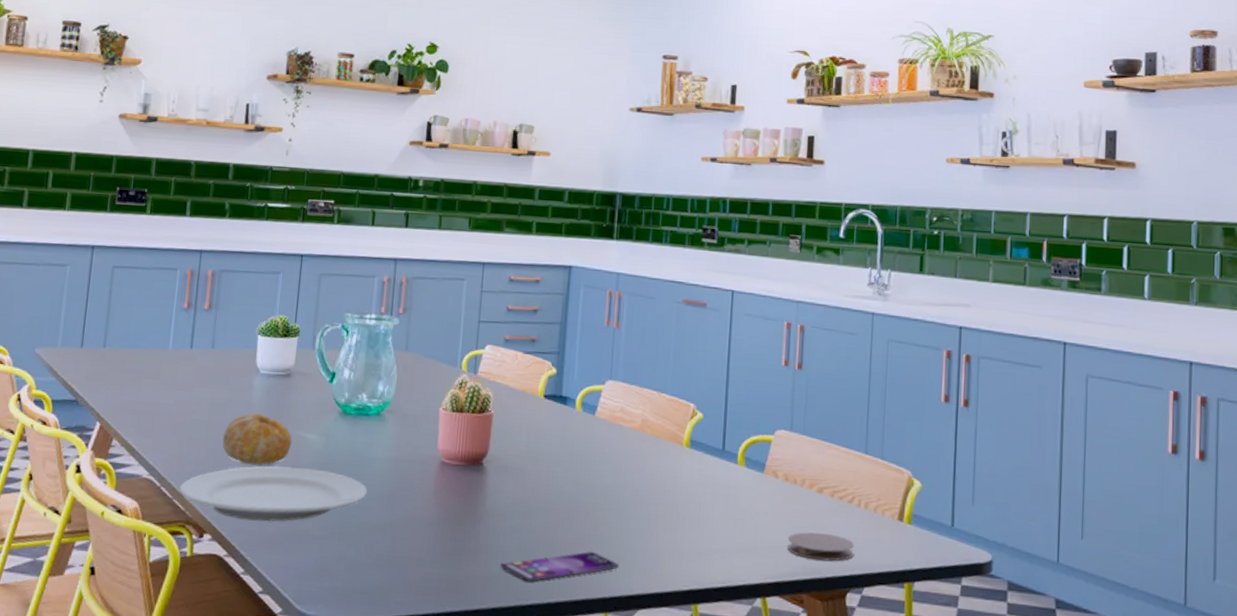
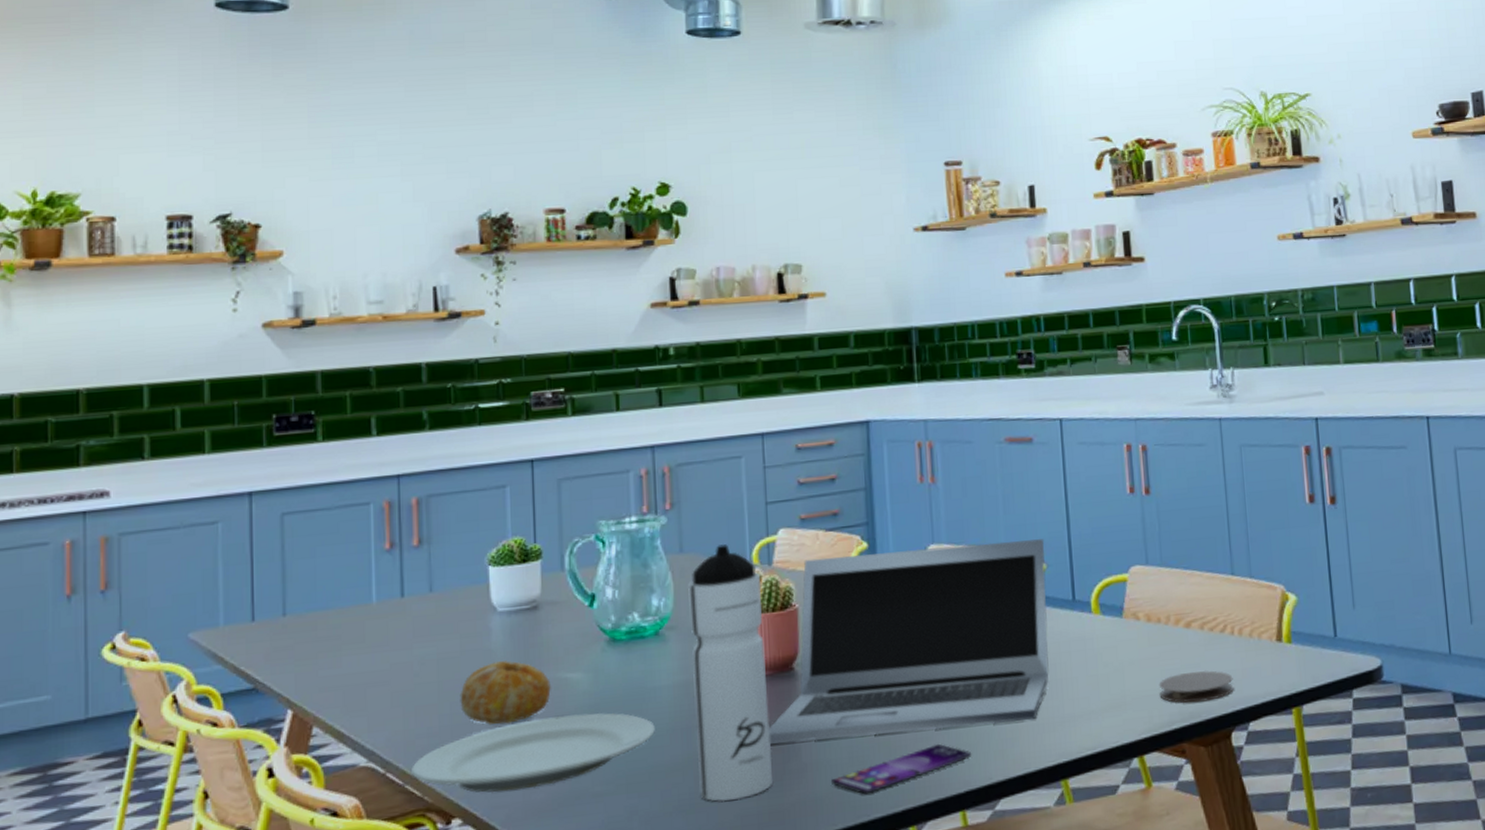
water bottle: none [395,350,467,565] -> present [687,544,772,802]
laptop: none [455,374,705,547] -> present [768,539,1049,744]

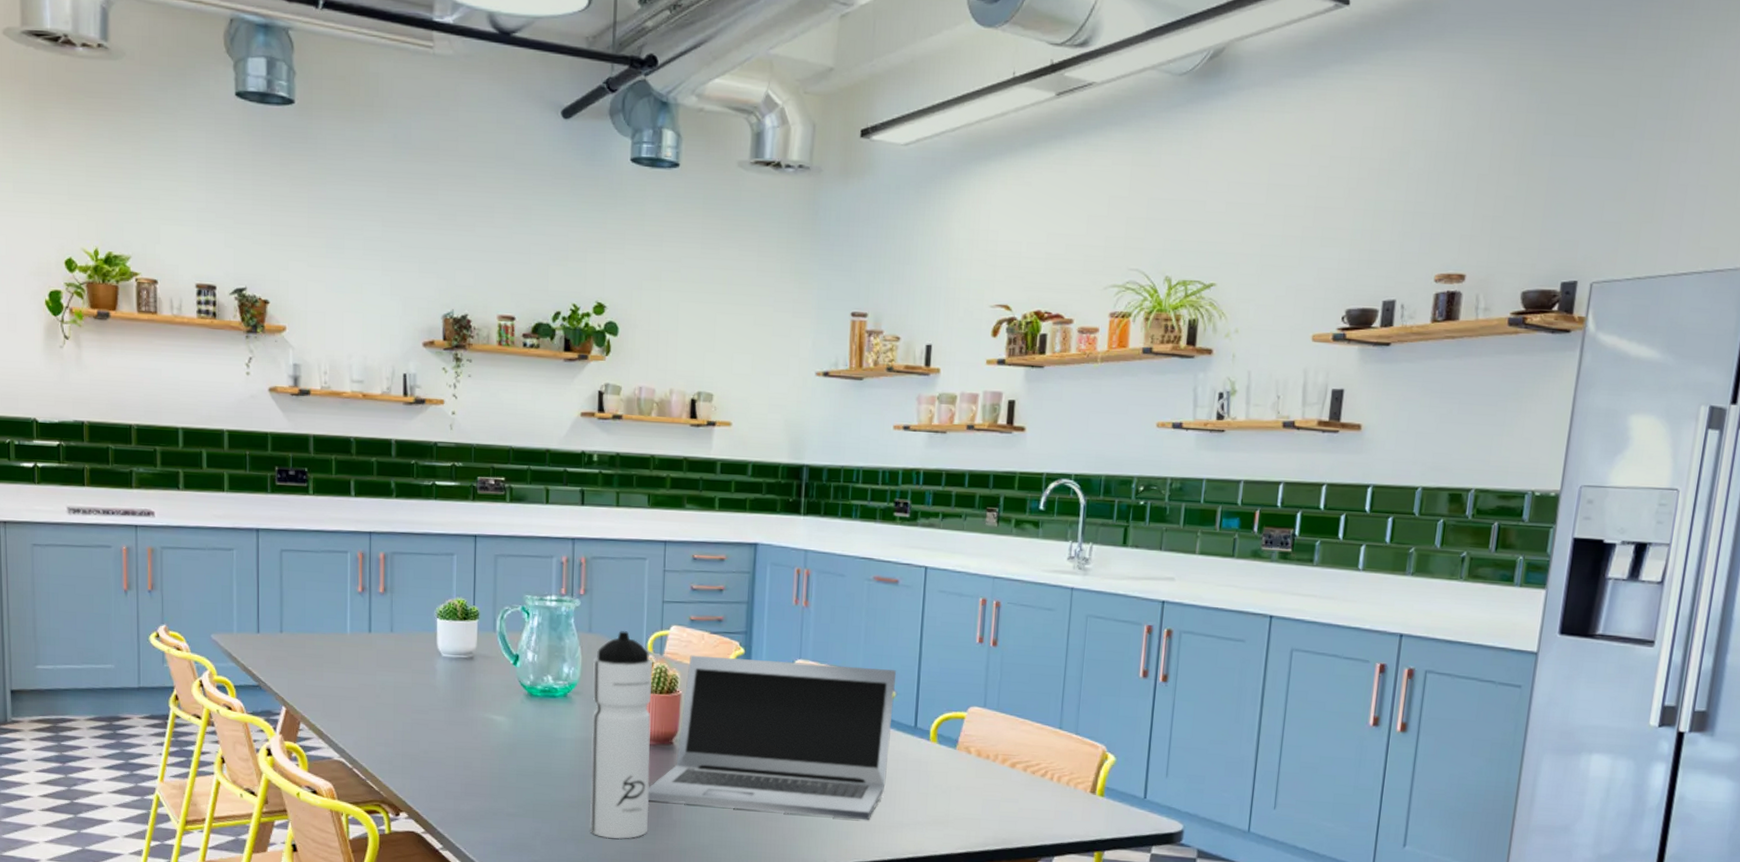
plate: present [411,713,655,793] -> none [372,747,558,801]
fruit: present [460,661,552,725] -> none [410,696,481,747]
smartphone: present [830,743,971,795] -> none [694,825,811,855]
coaster: present [1158,670,1234,703] -> none [978,805,1046,833]

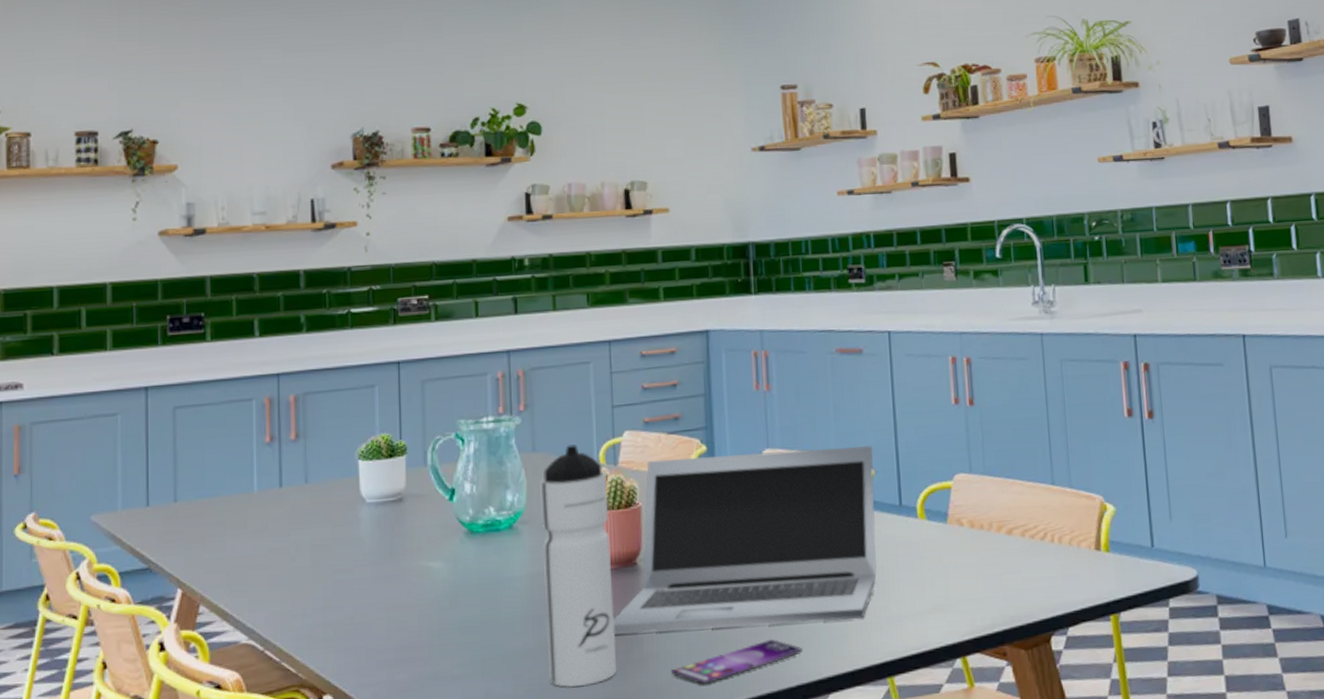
smartphone: none [694,825,811,855] -> present [670,639,802,685]

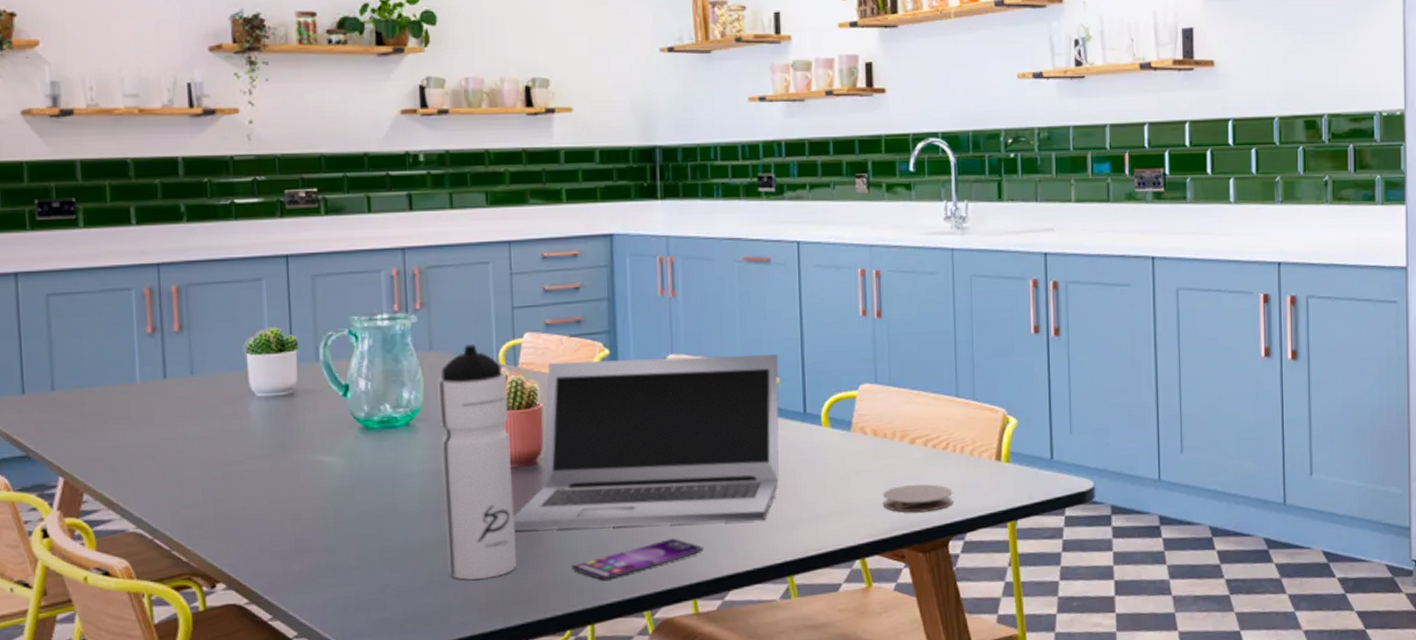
coaster: none [981,576,1054,608] -> present [882,484,953,513]

